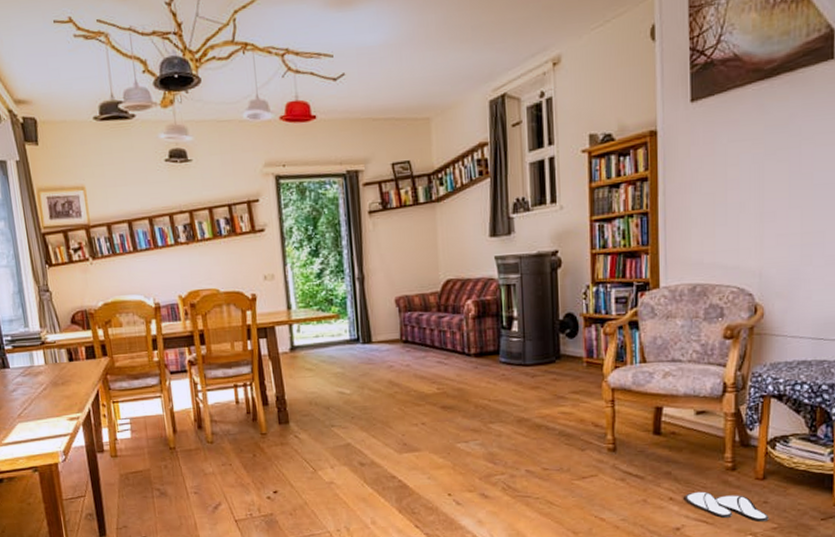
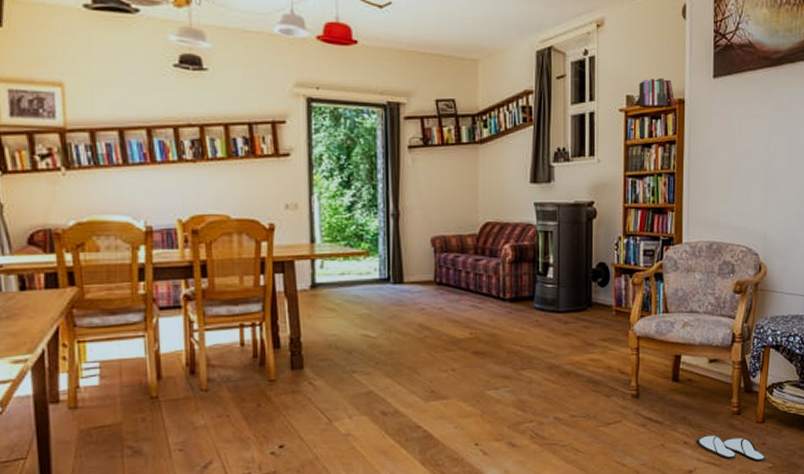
books: none [603,110,647,147] -> present [638,78,676,109]

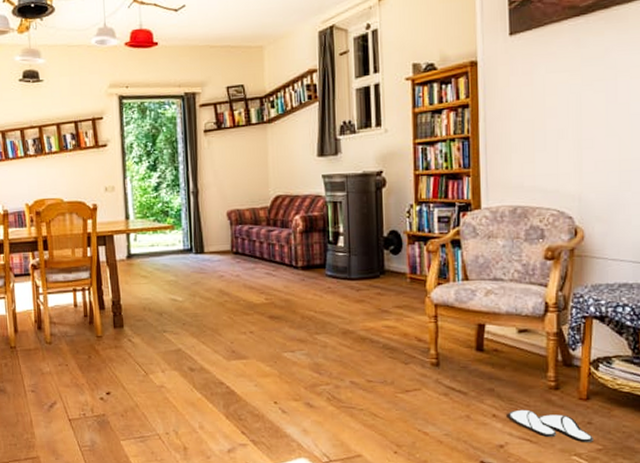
books: present [638,78,676,109] -> none [425,42,467,75]

